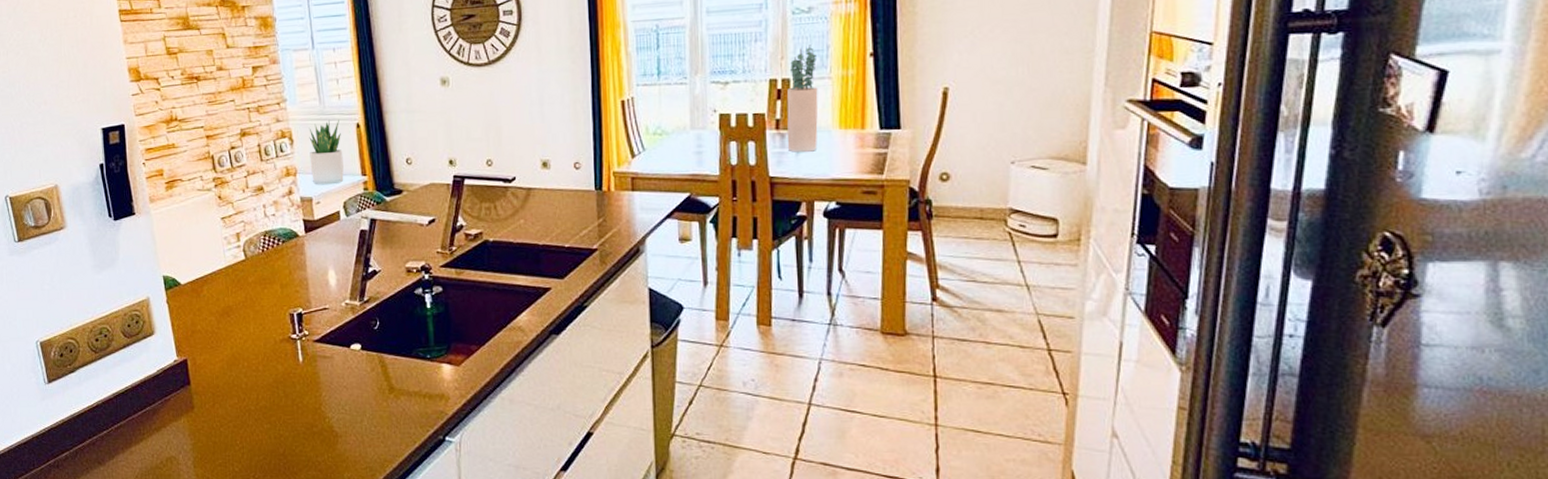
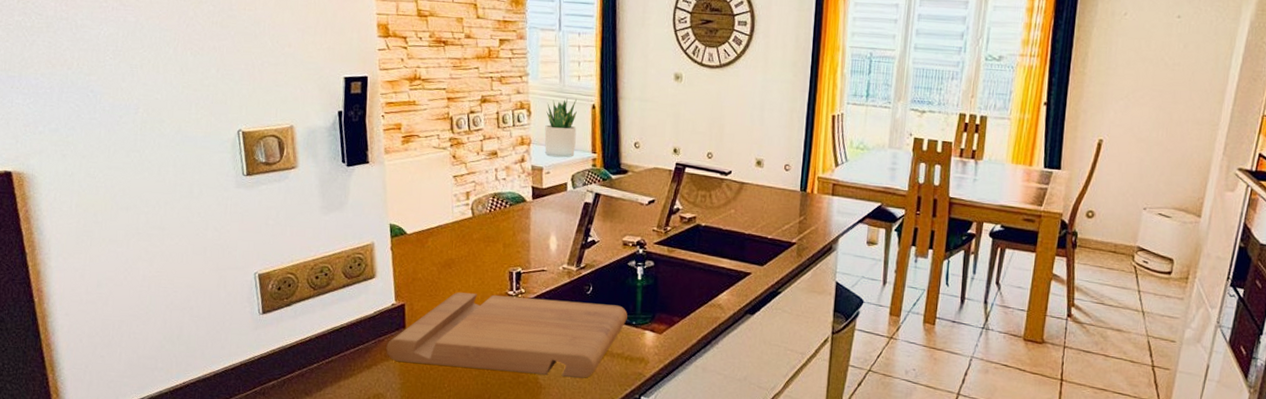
cutting board: none [173,338,420,422] -> present [386,292,627,378]
vase: present [786,45,818,152] -> none [967,88,1001,180]

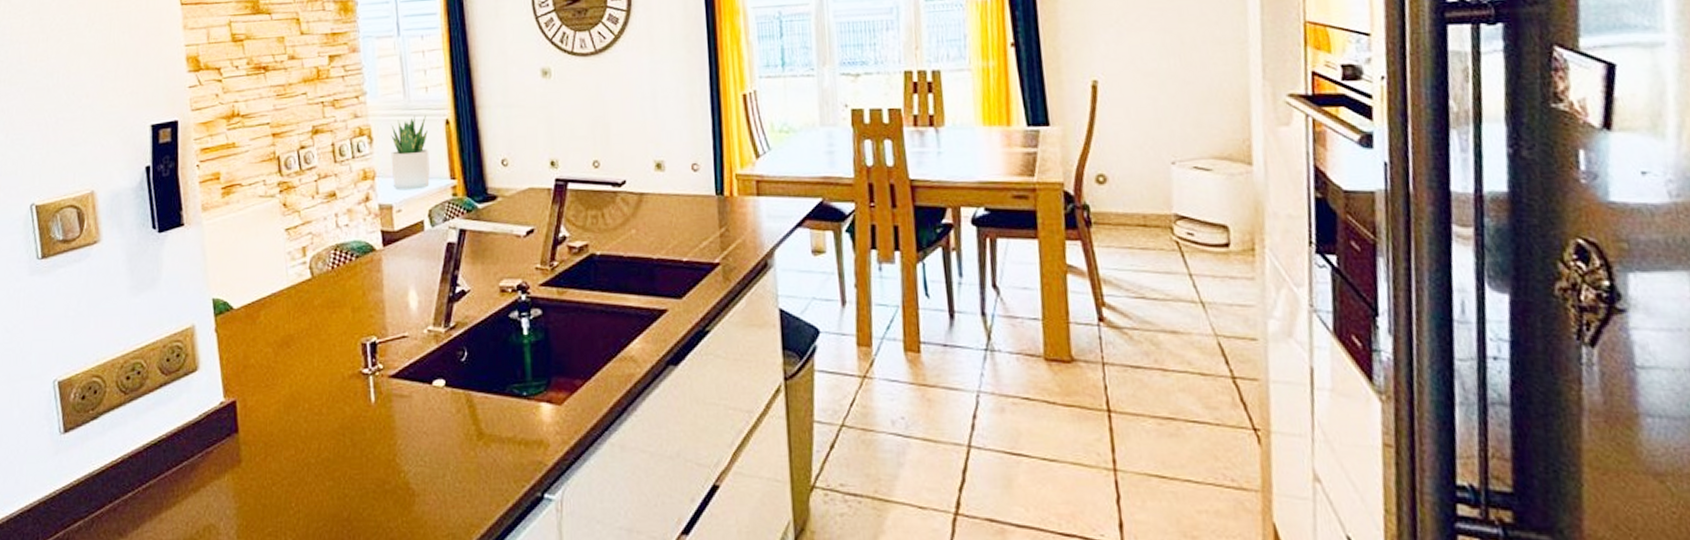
cutting board: present [386,292,627,378] -> none [216,372,515,479]

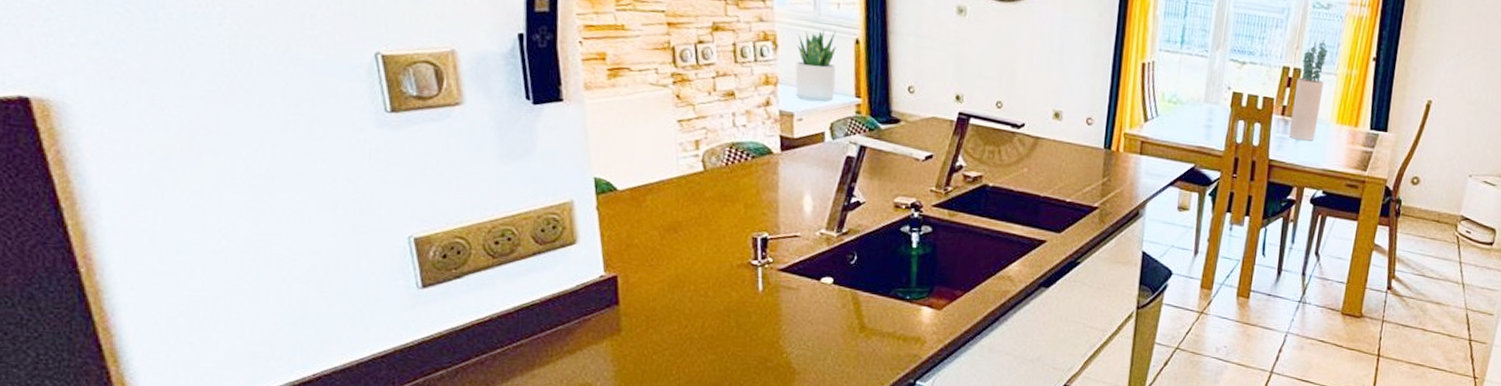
vase: none [924,34,961,152] -> present [1289,40,1328,141]

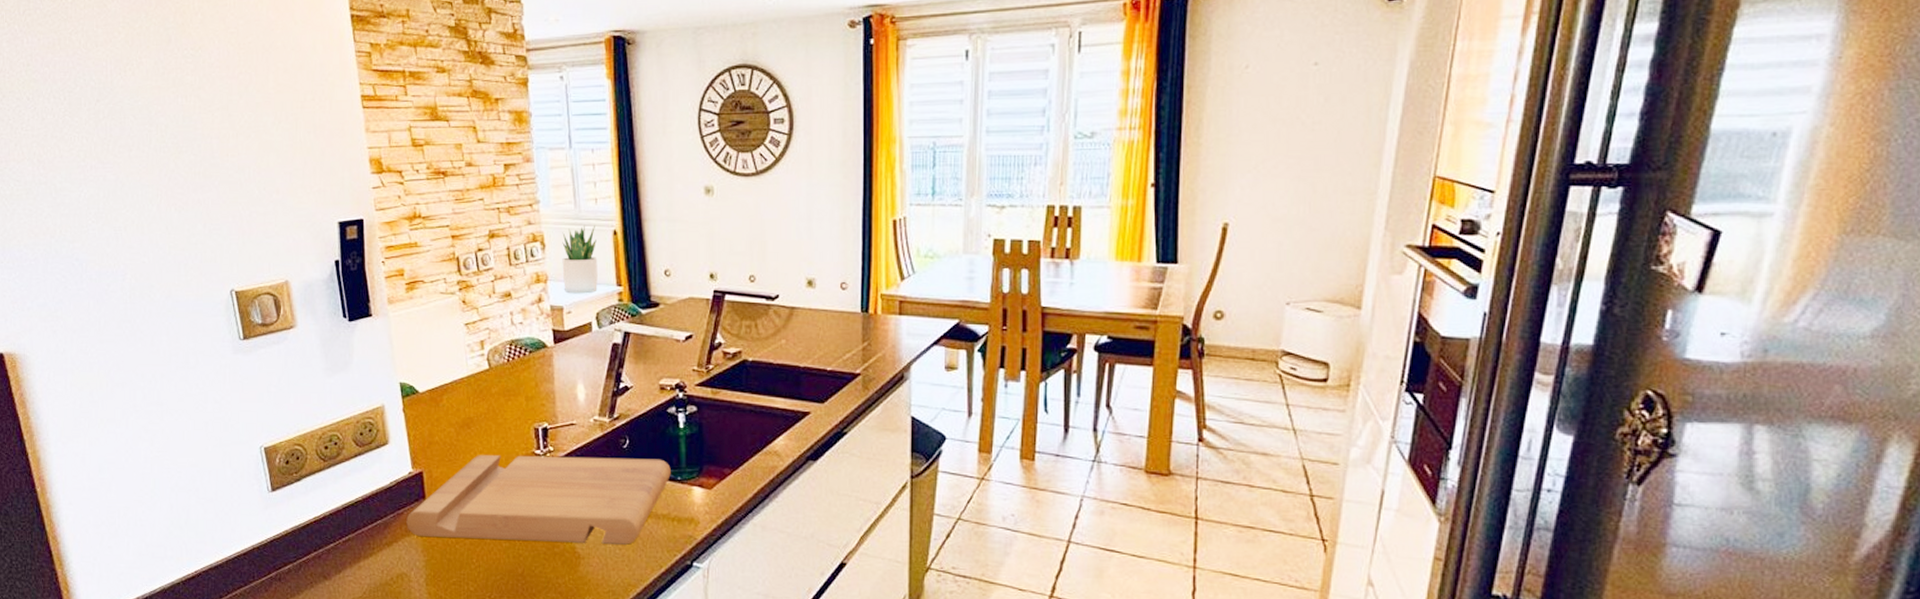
cutting board: none [594,262,900,361] -> present [406,455,671,545]
vase: present [1289,40,1328,141] -> none [1061,171,1096,283]

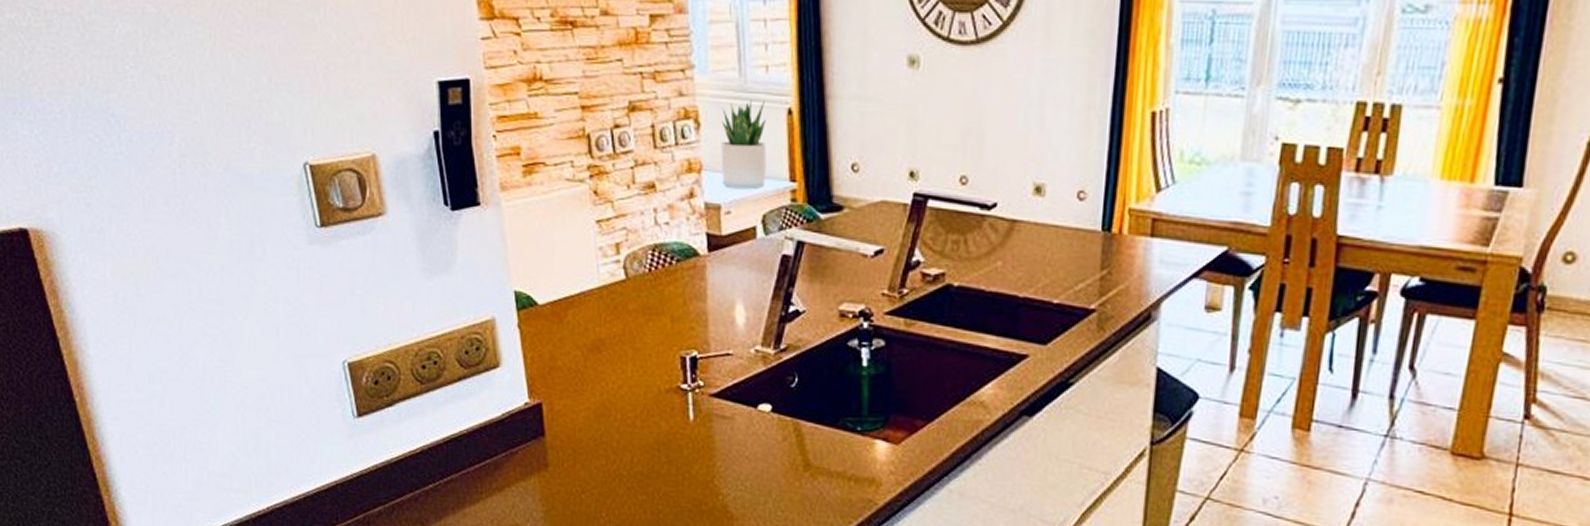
cutting board: present [406,455,671,545] -> none [521,386,849,506]

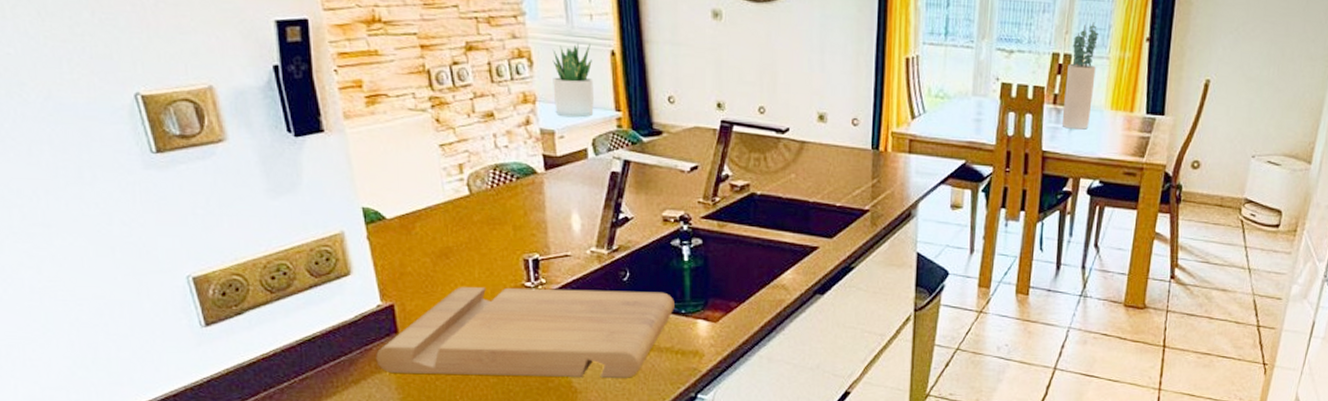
cutting board: none [521,386,849,506] -> present [376,287,674,378]
vase: none [1366,58,1426,207] -> present [1061,22,1098,130]

